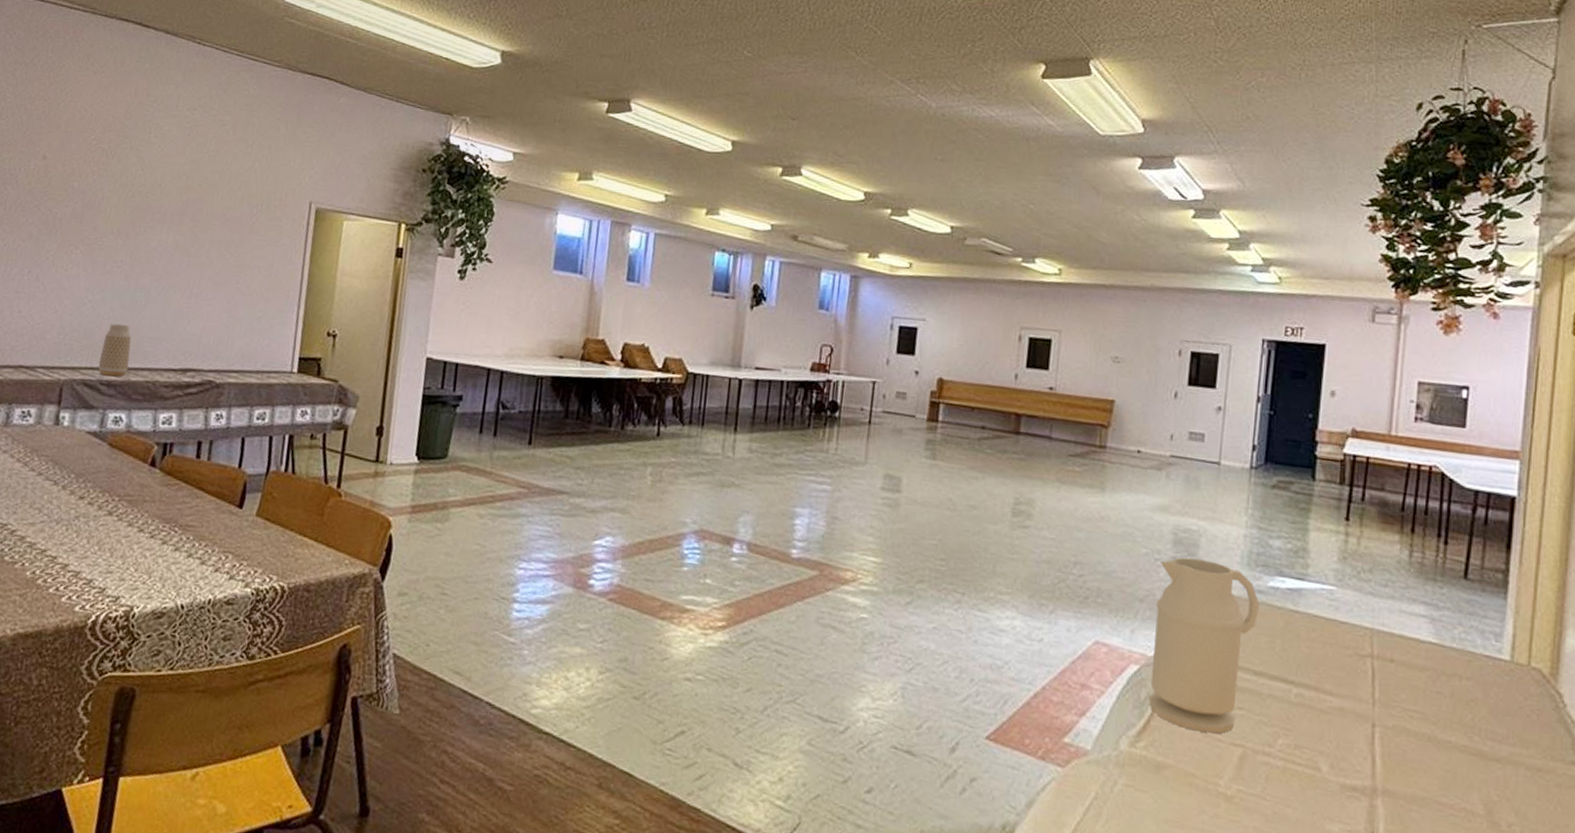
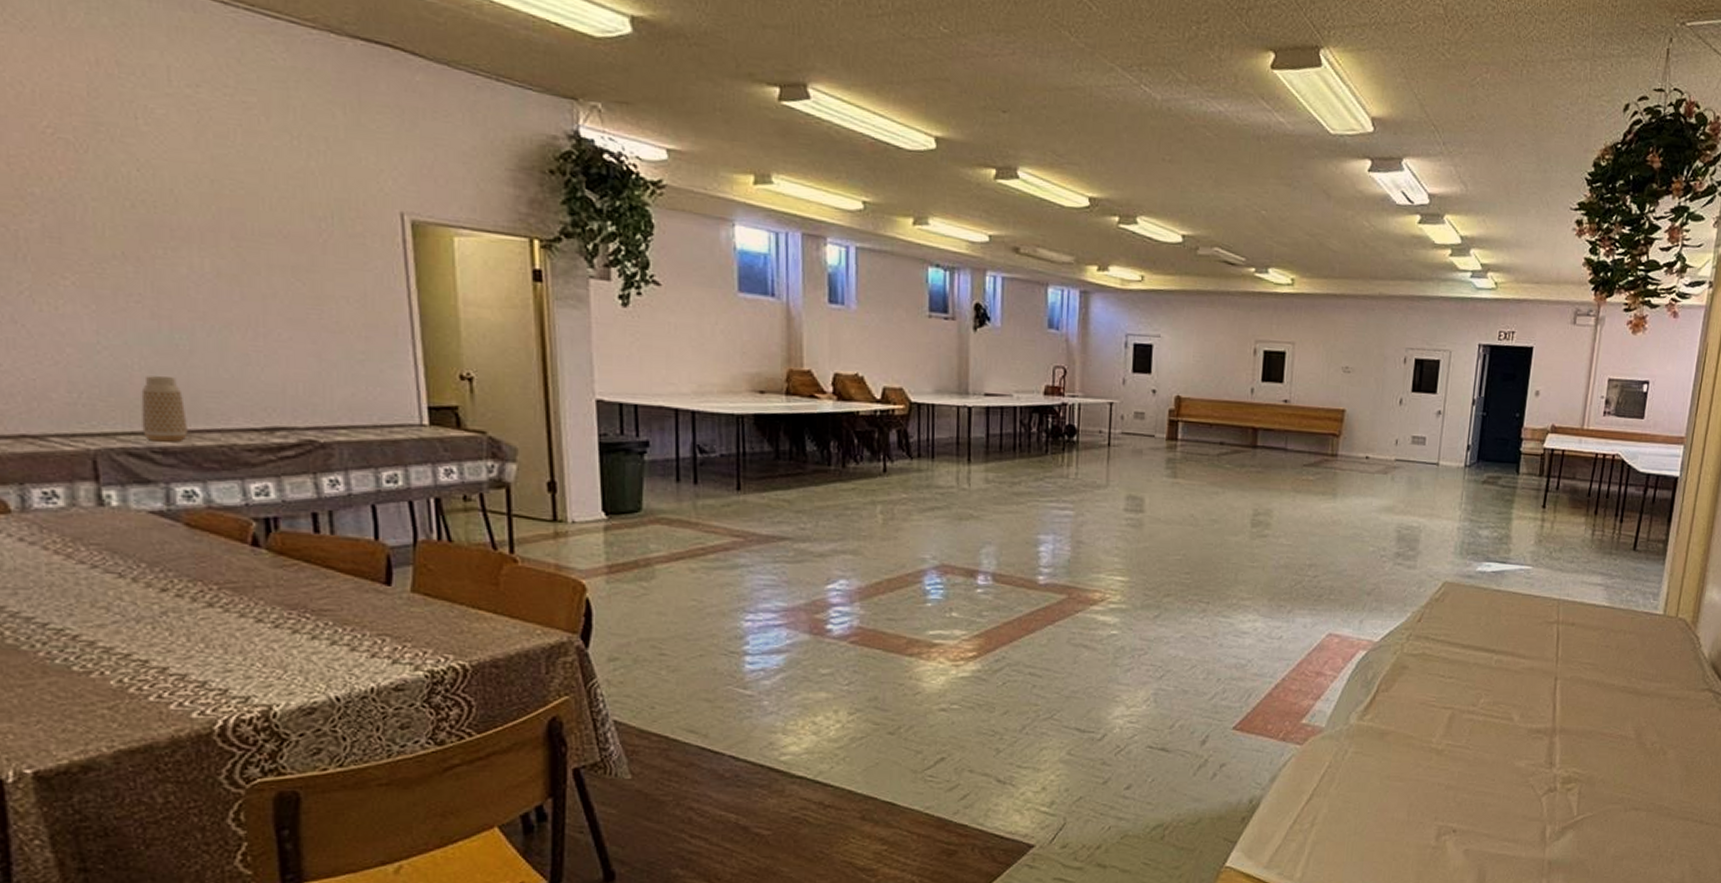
water jug: present [1149,557,1260,734] -> none [1374,552,1470,701]

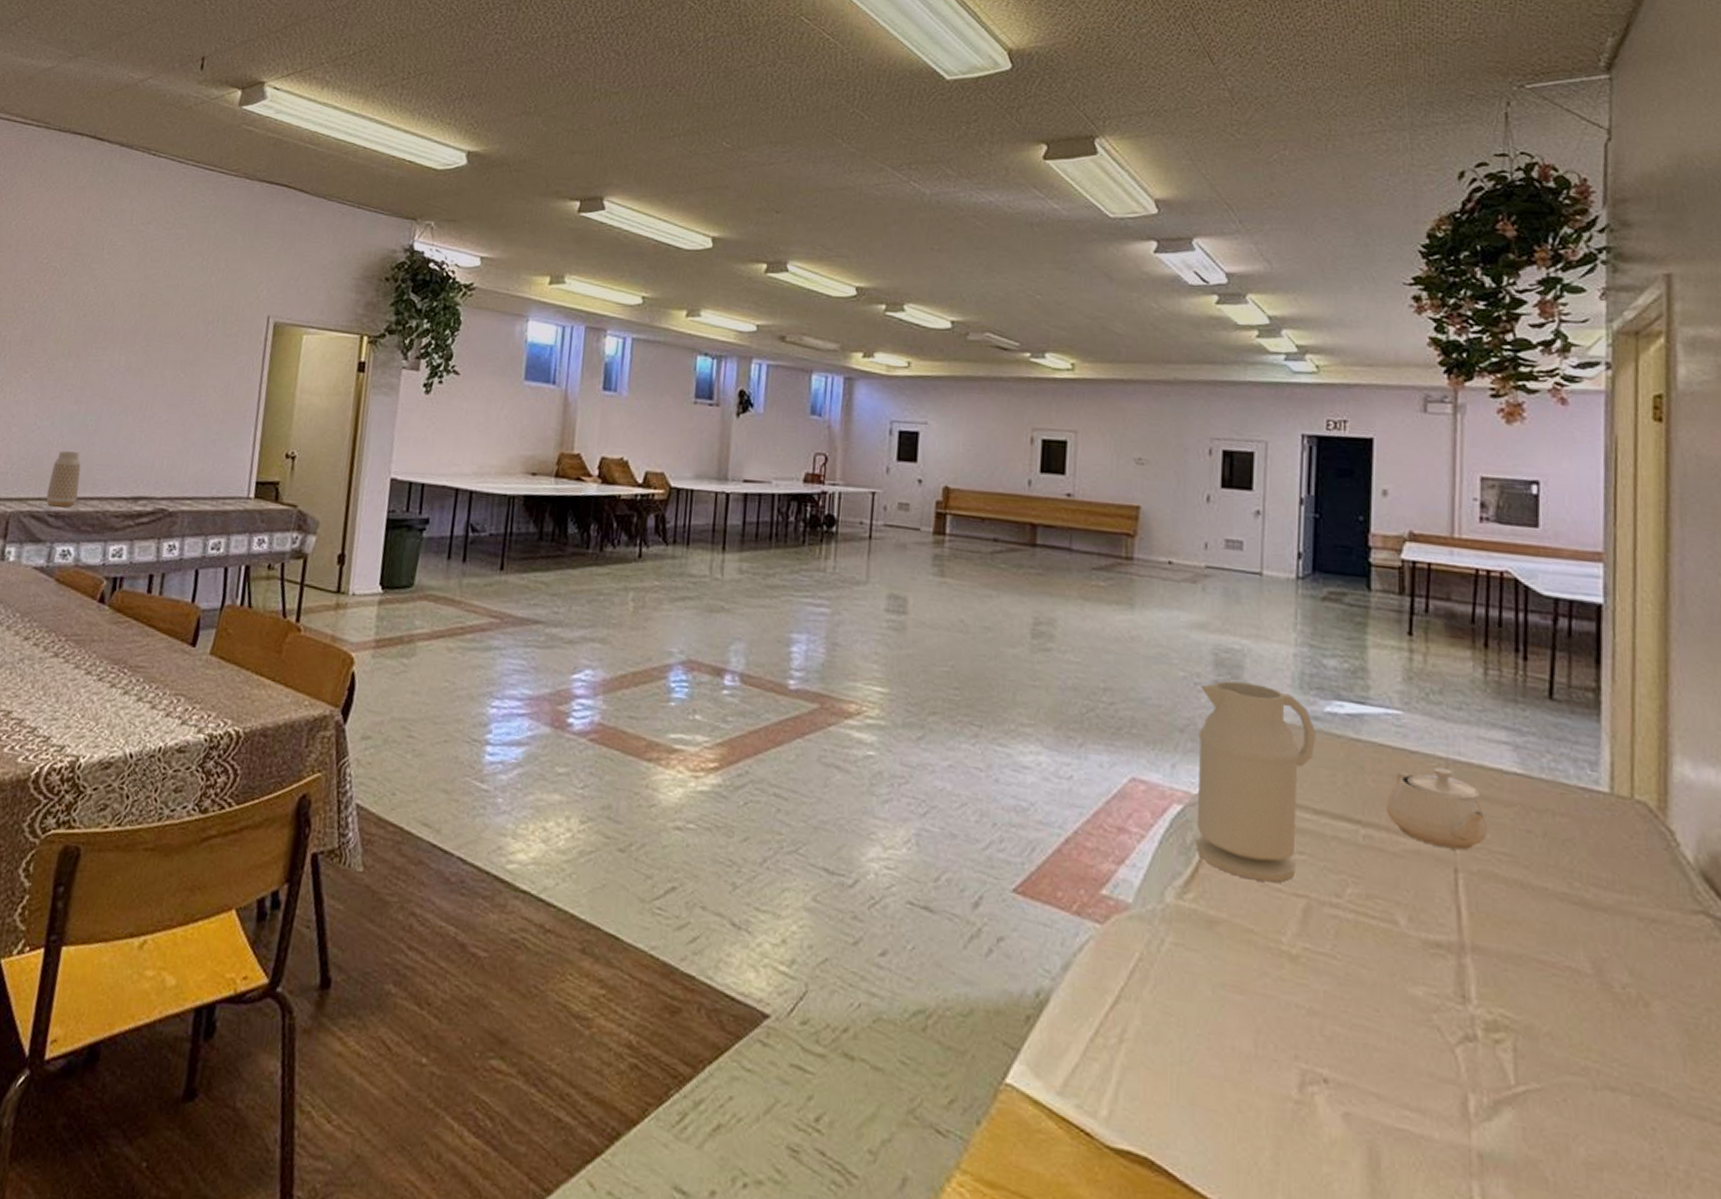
water jug: none [1374,552,1470,701] -> present [1196,680,1317,883]
teapot: none [1513,605,1581,664] -> present [1385,766,1487,851]

